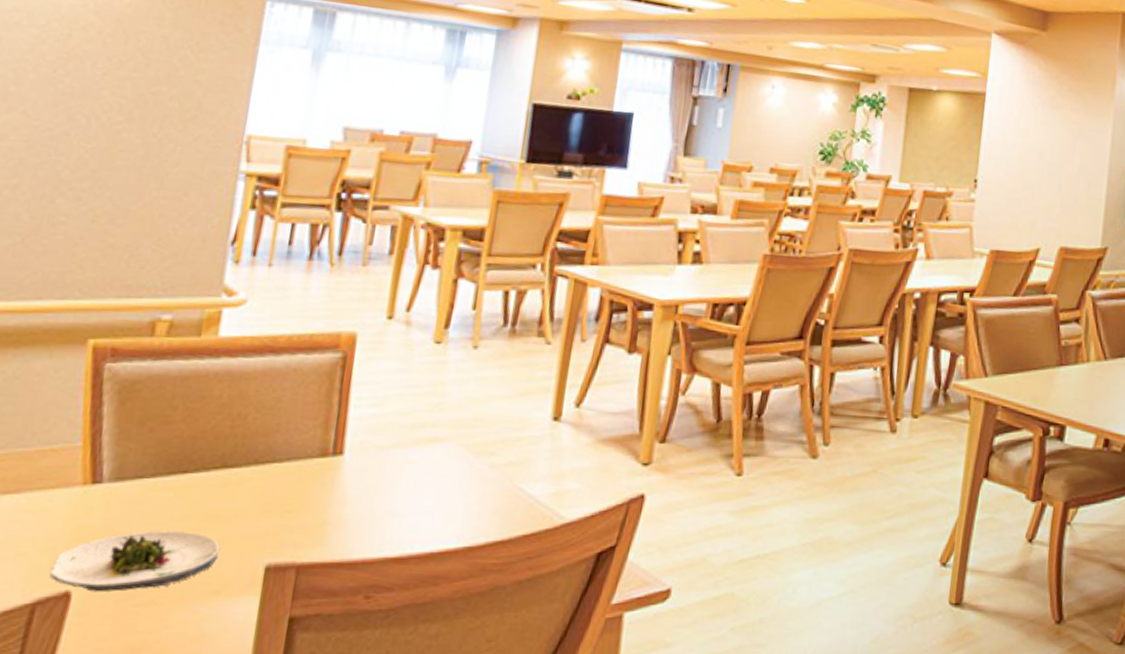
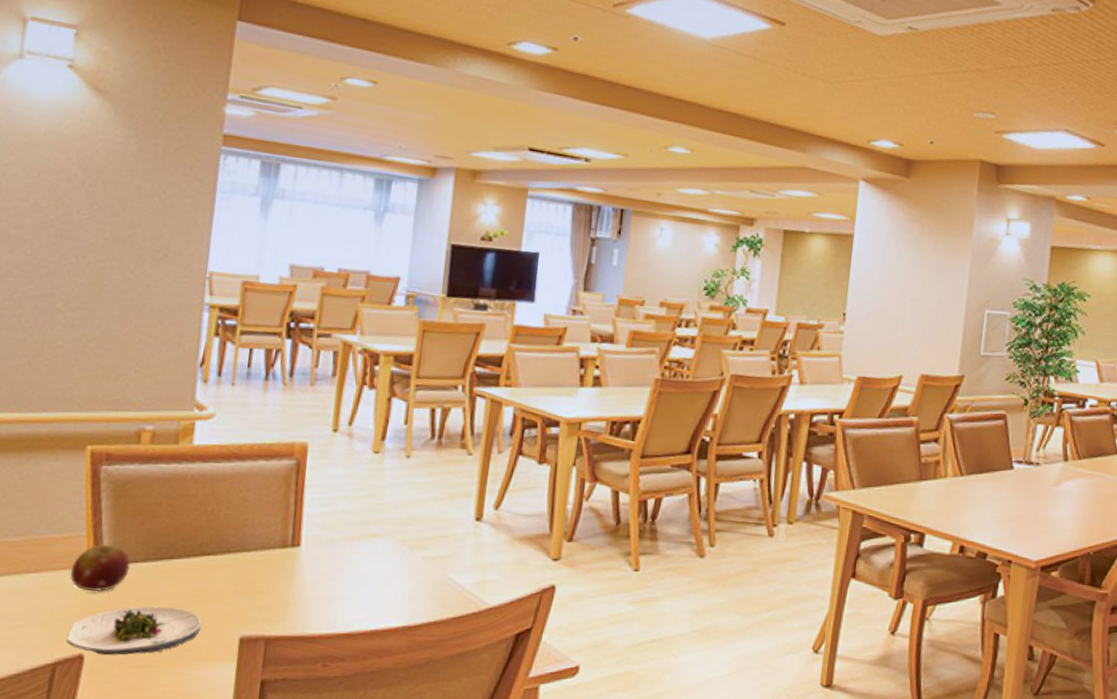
fruit: none [59,457,135,514] -> present [70,545,130,591]

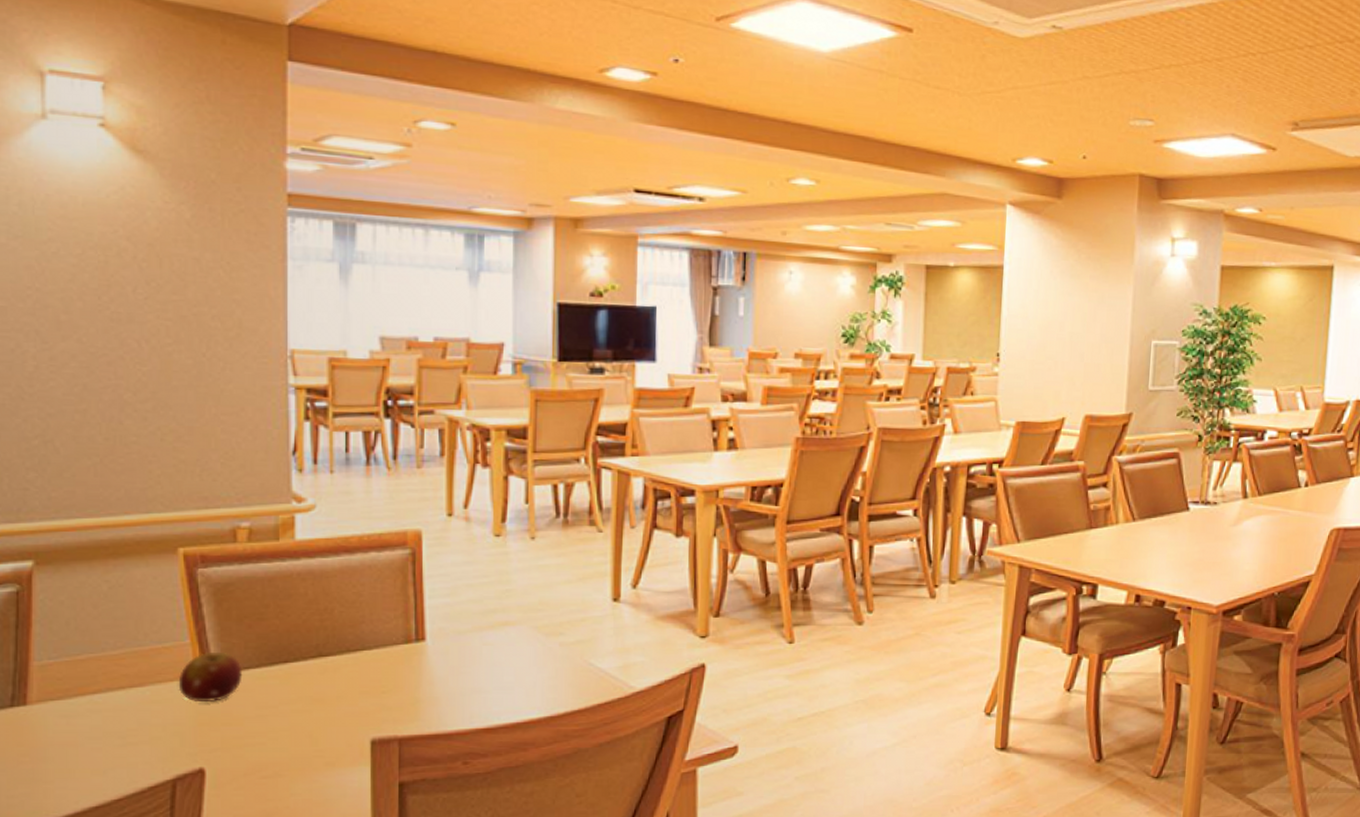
salad plate: present [66,606,203,656] -> none [184,713,329,768]

